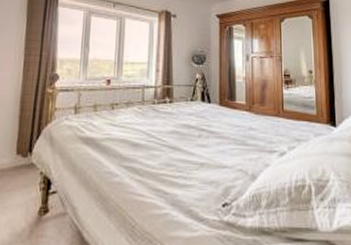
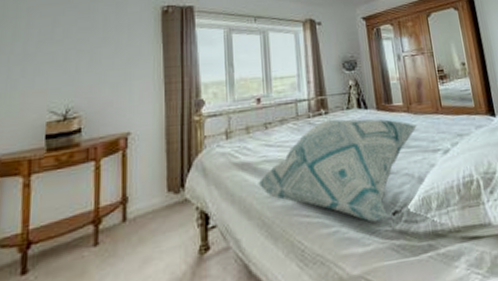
decorative pillow: none [99,108,258,210] -> present [258,119,418,223]

